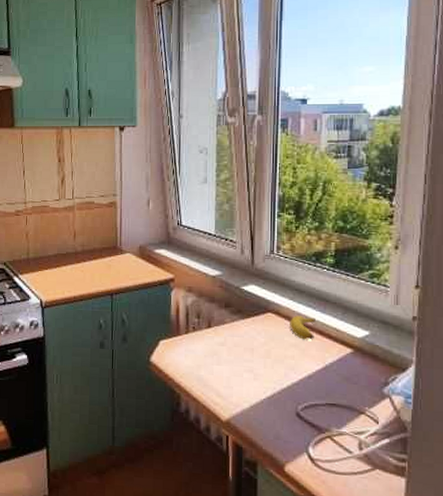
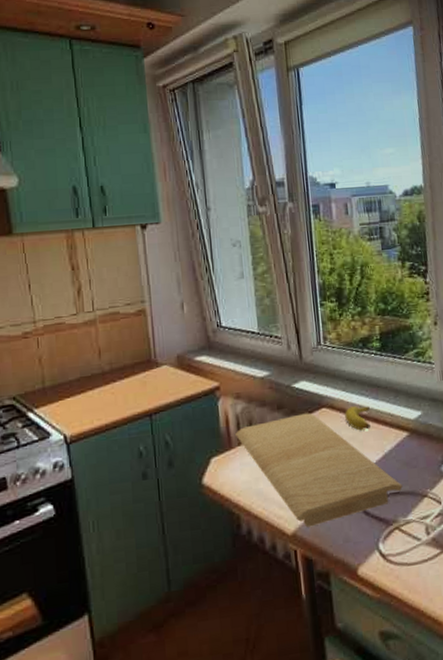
cutting board: none [183,314,340,419] -> present [234,413,403,528]

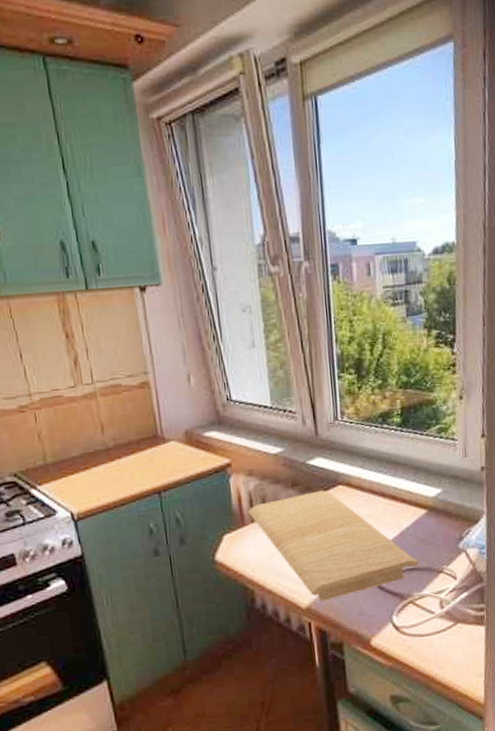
banana: present [345,406,371,431] -> none [362,483,388,508]

